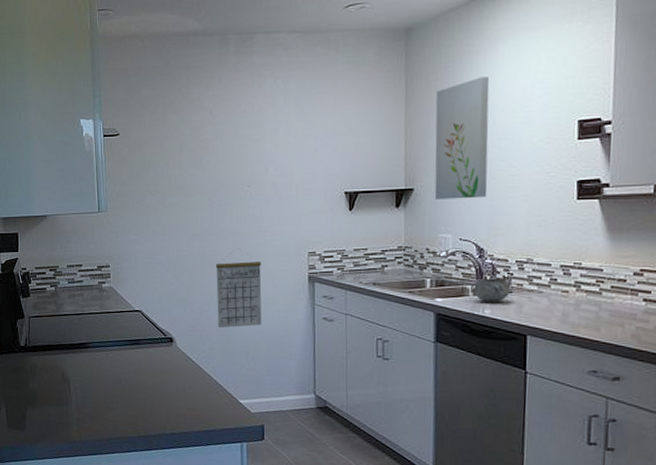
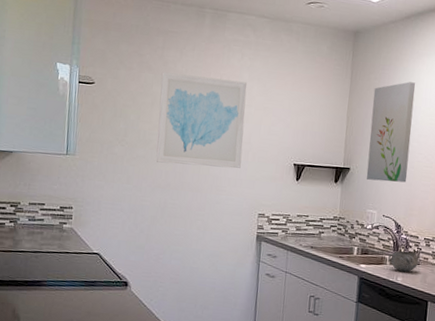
wall art: none [187,108,284,209] -> present [156,72,247,169]
calendar: present [215,248,262,328] -> none [171,203,216,277]

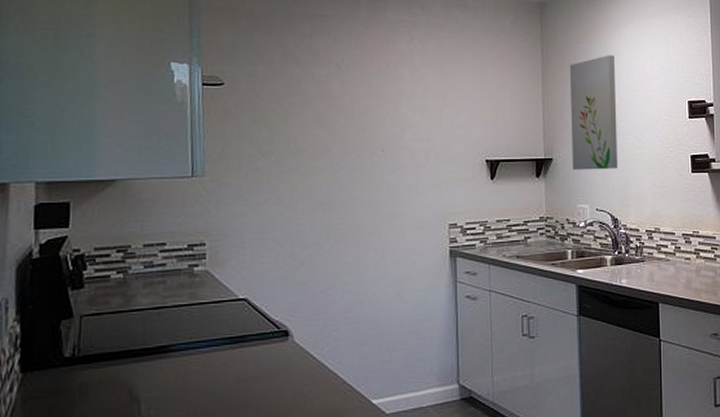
wall art: present [156,72,247,169] -> none [311,64,422,175]
decorative bowl: present [388,250,419,272] -> none [608,247,643,272]

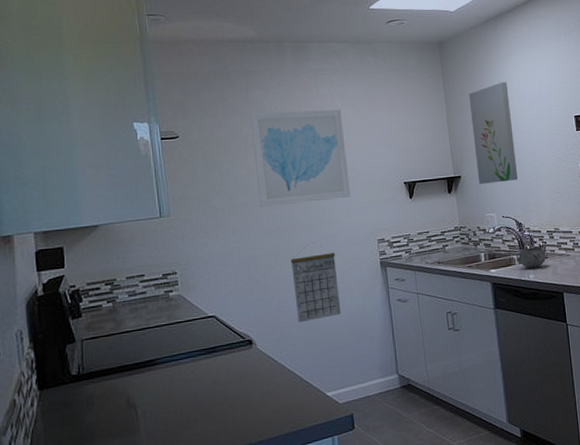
wall art: none [311,64,422,175] -> present [250,109,350,207]
calendar: none [343,220,399,315] -> present [290,241,342,323]
decorative bowl: none [608,247,643,272] -> present [516,246,547,269]

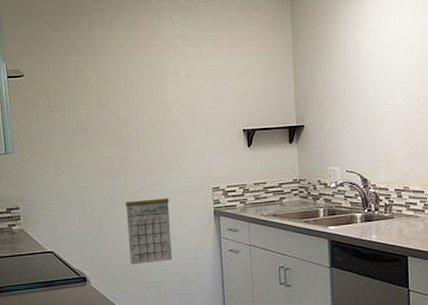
wall art: present [250,109,350,207] -> none [91,50,187,149]
wall art: present [468,82,518,184] -> none [319,23,368,135]
decorative bowl: present [516,246,547,269] -> none [358,205,392,228]

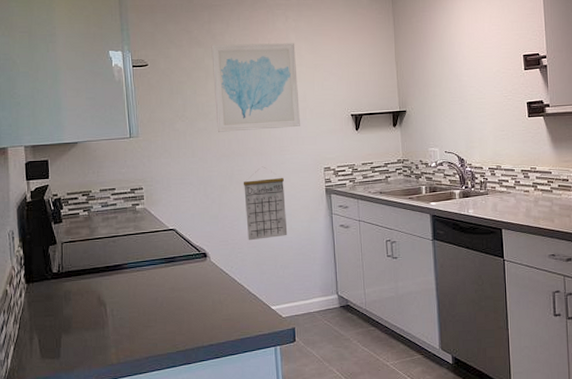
wall art: none [91,50,187,149] -> present [211,43,300,132]

